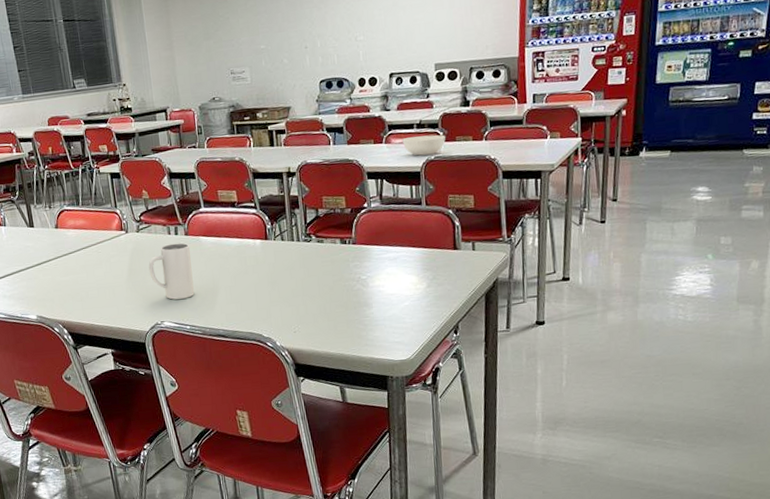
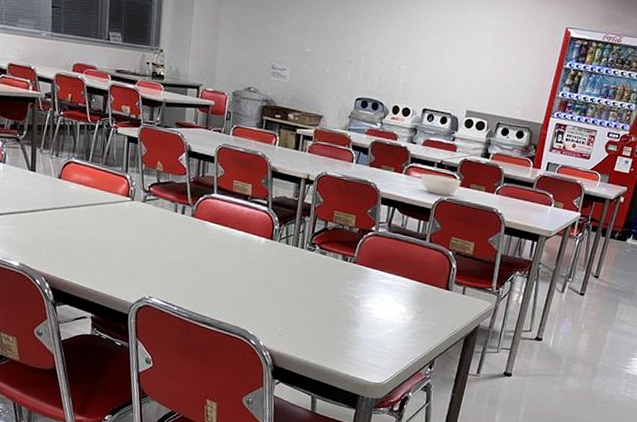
mug: present [148,242,195,300] -> none [147,221,195,280]

